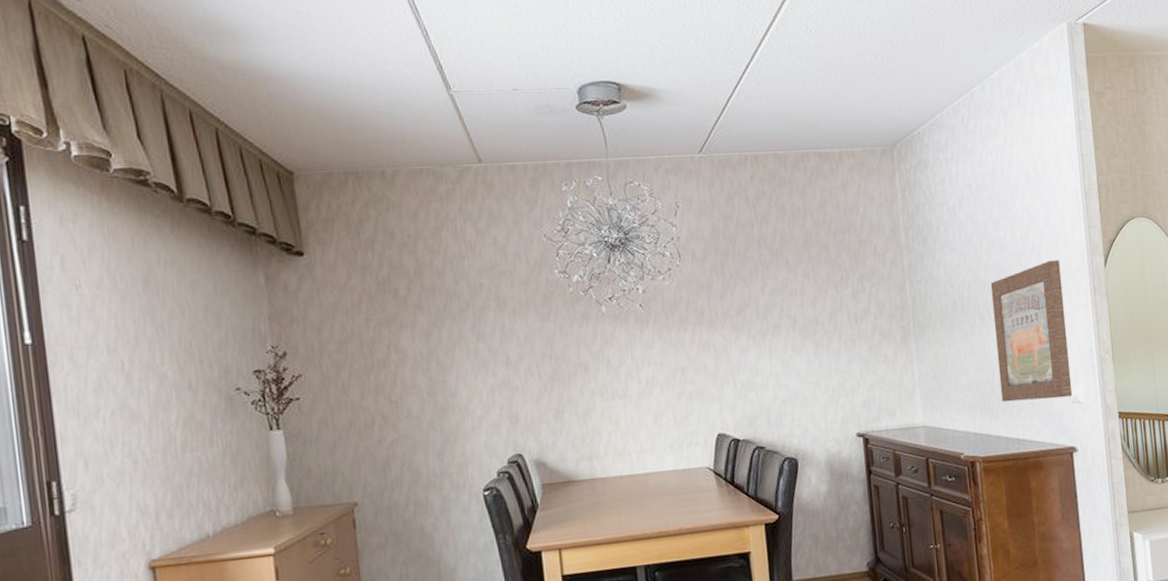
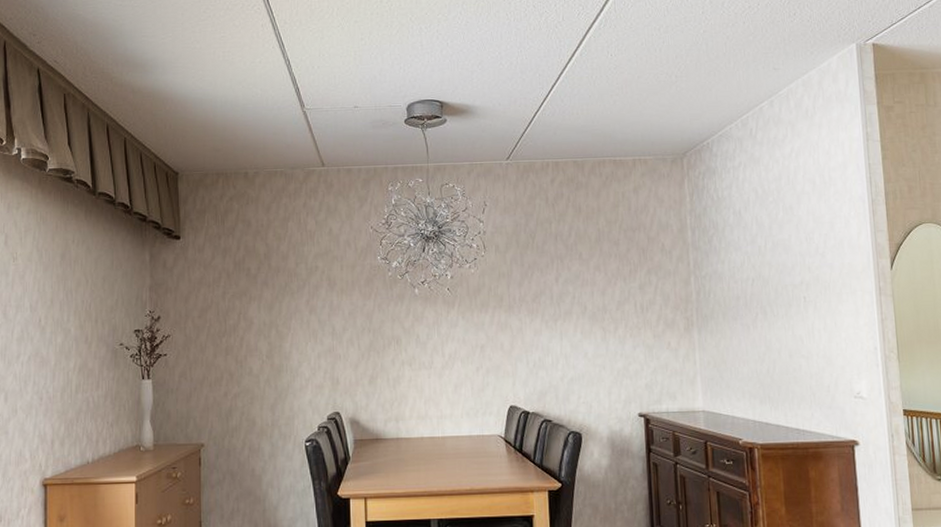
wall art: present [990,260,1073,403] -> none [773,261,855,393]

